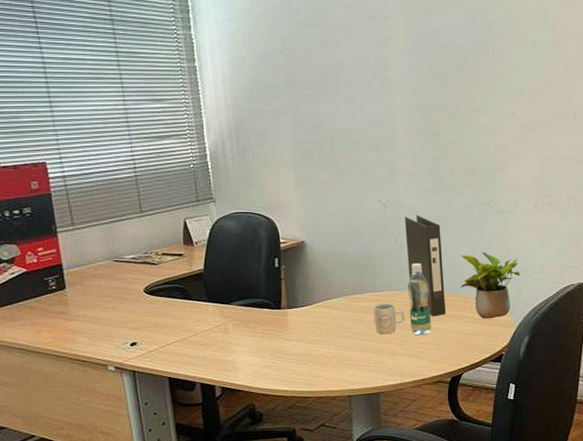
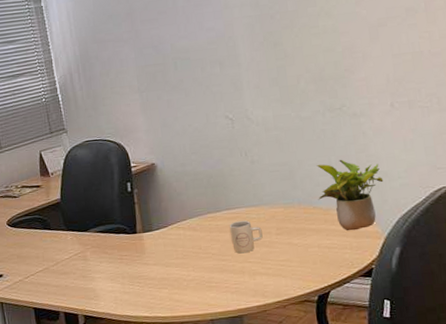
binder: present [404,214,446,317] -> none [253,127,306,232]
bottle: present [407,262,431,336] -> none [262,176,292,253]

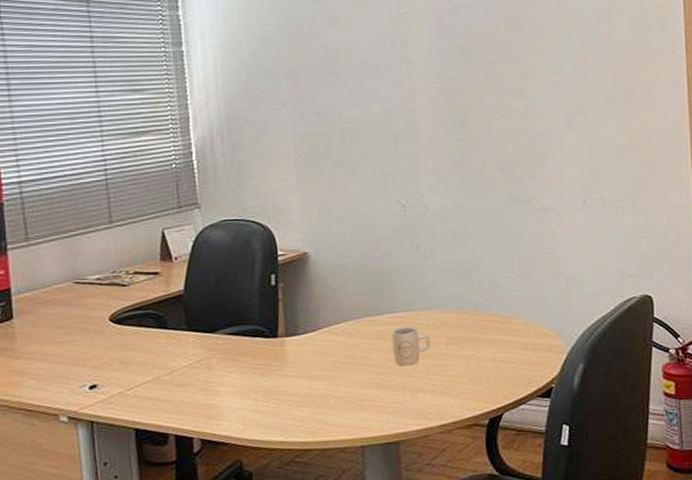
potted plant: present [316,159,384,231] -> none [496,260,570,344]

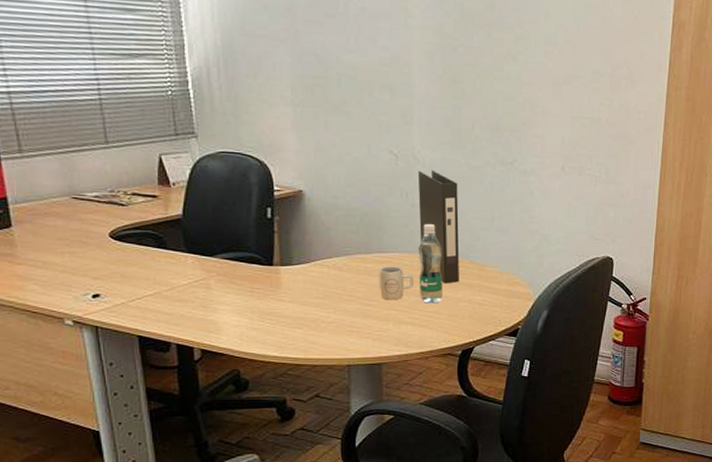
binder: none [428,217,480,342] -> present [417,169,460,284]
bottle: none [432,275,463,366] -> present [418,223,443,303]

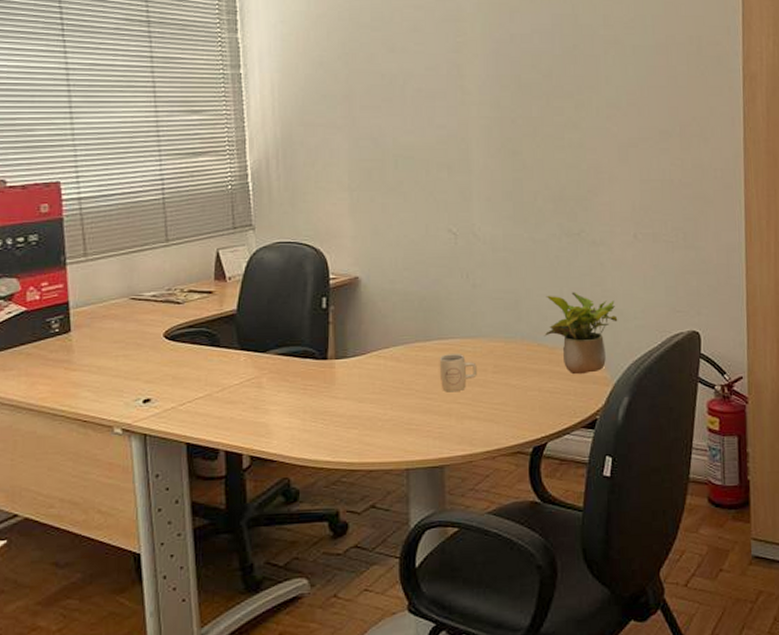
binder: present [417,169,460,284] -> none [478,246,527,371]
bottle: present [418,223,443,303] -> none [481,304,509,394]
potted plant: none [476,216,543,290] -> present [544,292,618,375]

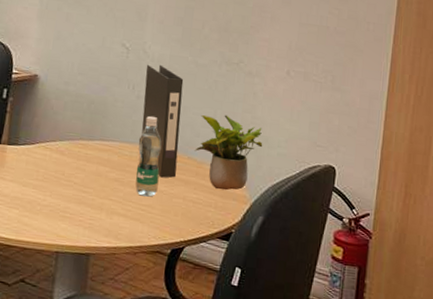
mug: present [439,354,477,392] -> none [96,154,131,190]
binder: none [478,246,527,371] -> present [142,64,184,178]
bottle: none [481,304,509,394] -> present [135,116,162,197]

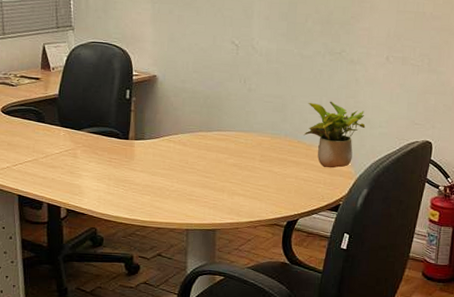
bottle: present [135,116,162,197] -> none [252,106,274,178]
binder: present [142,64,184,178] -> none [254,58,291,161]

